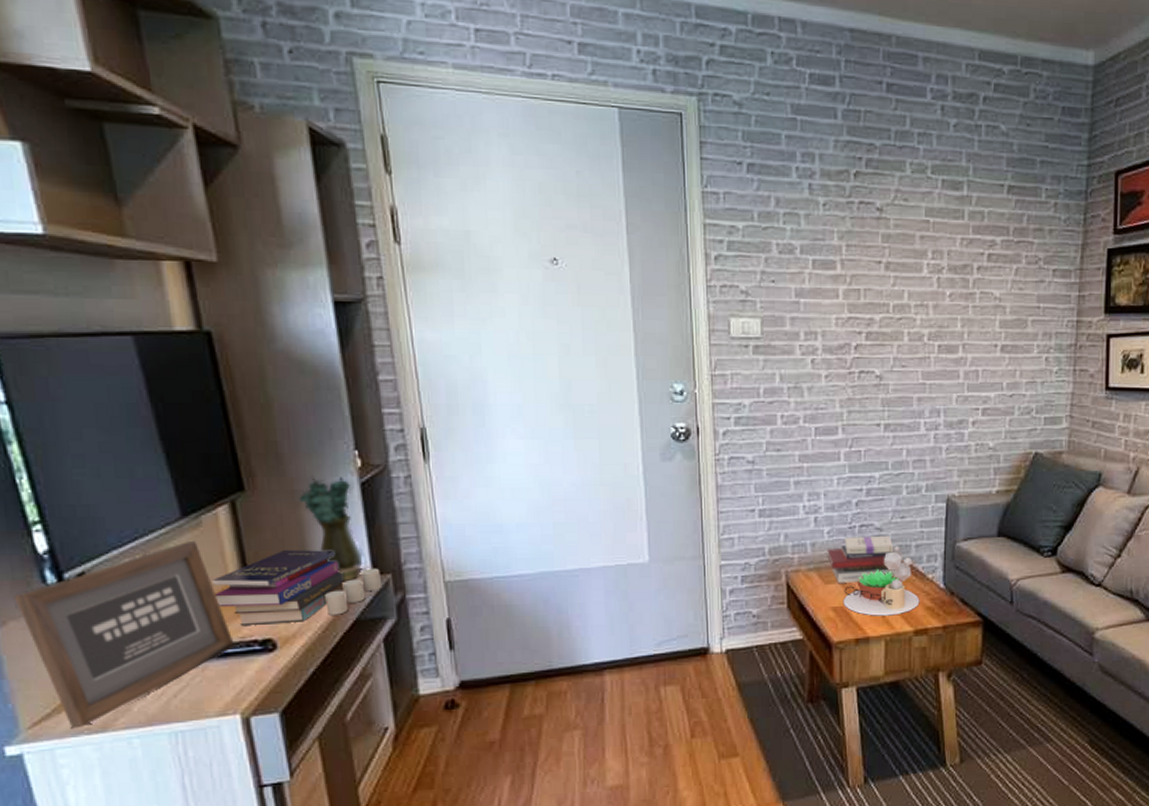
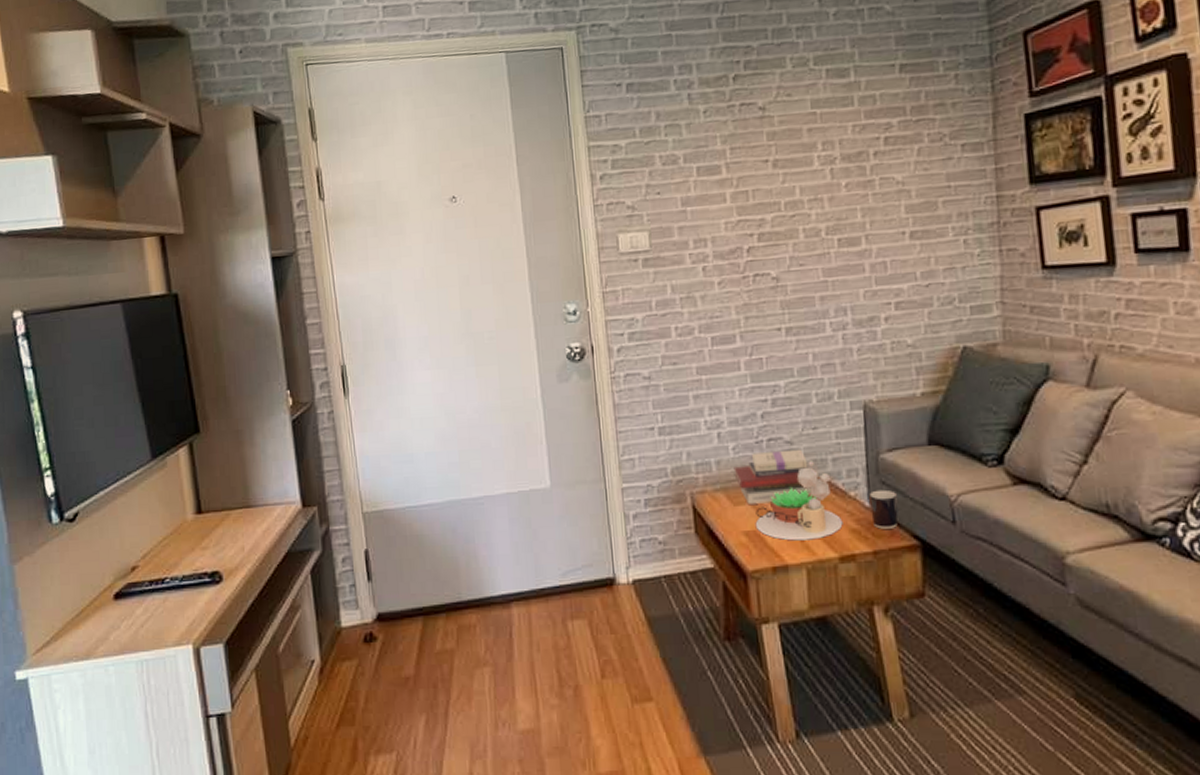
picture frame: present [14,540,235,729] -> none [29,479,189,656]
books: present [212,550,345,625] -> none [173,485,279,558]
vase: present [298,477,363,581] -> none [241,416,294,514]
candle: present [323,568,383,615] -> none [261,501,310,548]
mug: none [944,573,968,608] -> present [869,489,899,530]

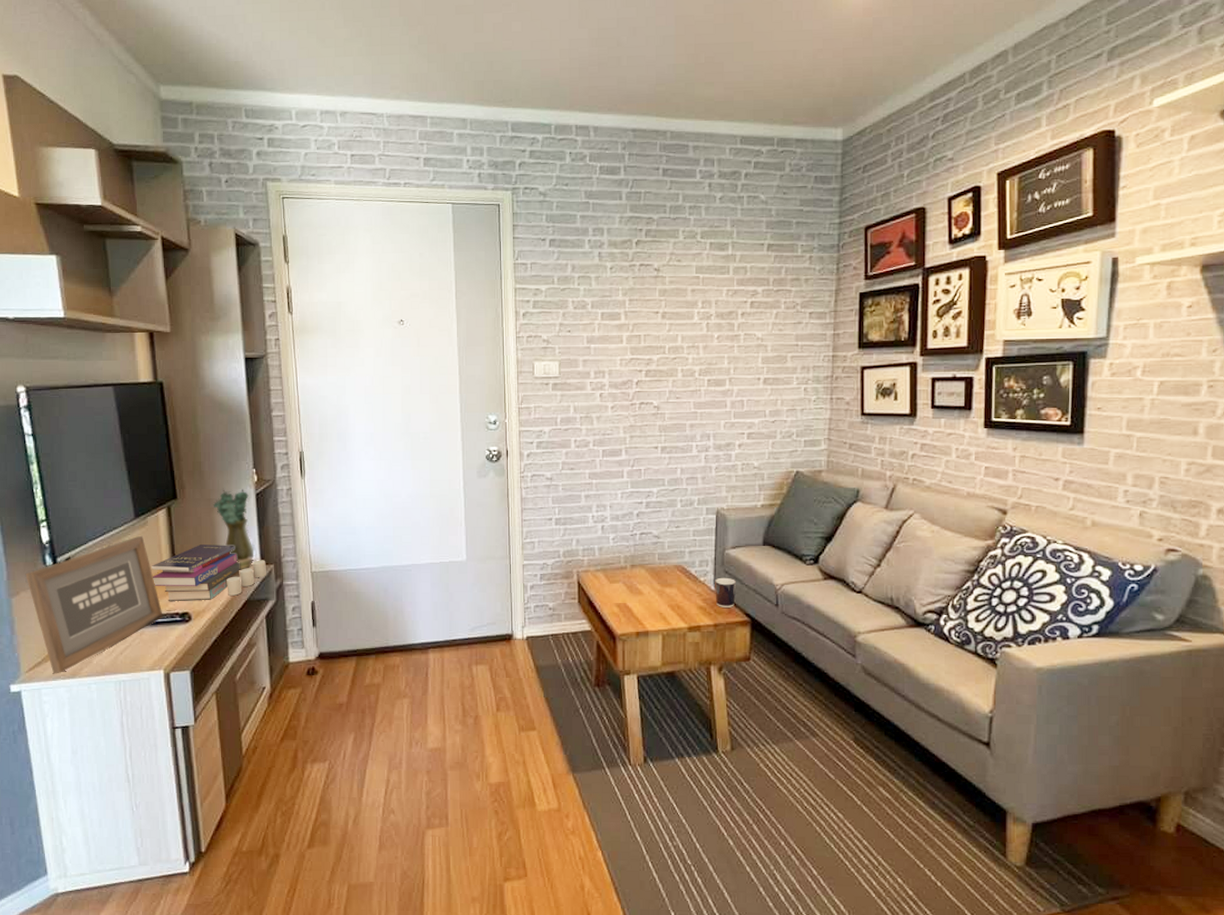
picture frame: none [29,479,189,656] -> present [25,535,163,674]
books: none [173,485,279,558] -> present [152,545,241,601]
vase: none [241,416,294,514] -> present [213,489,255,569]
candle: none [261,501,310,548] -> present [225,560,267,596]
books: present [733,449,812,504] -> none [612,542,671,583]
succulent plant: present [755,460,843,541] -> none [625,552,693,613]

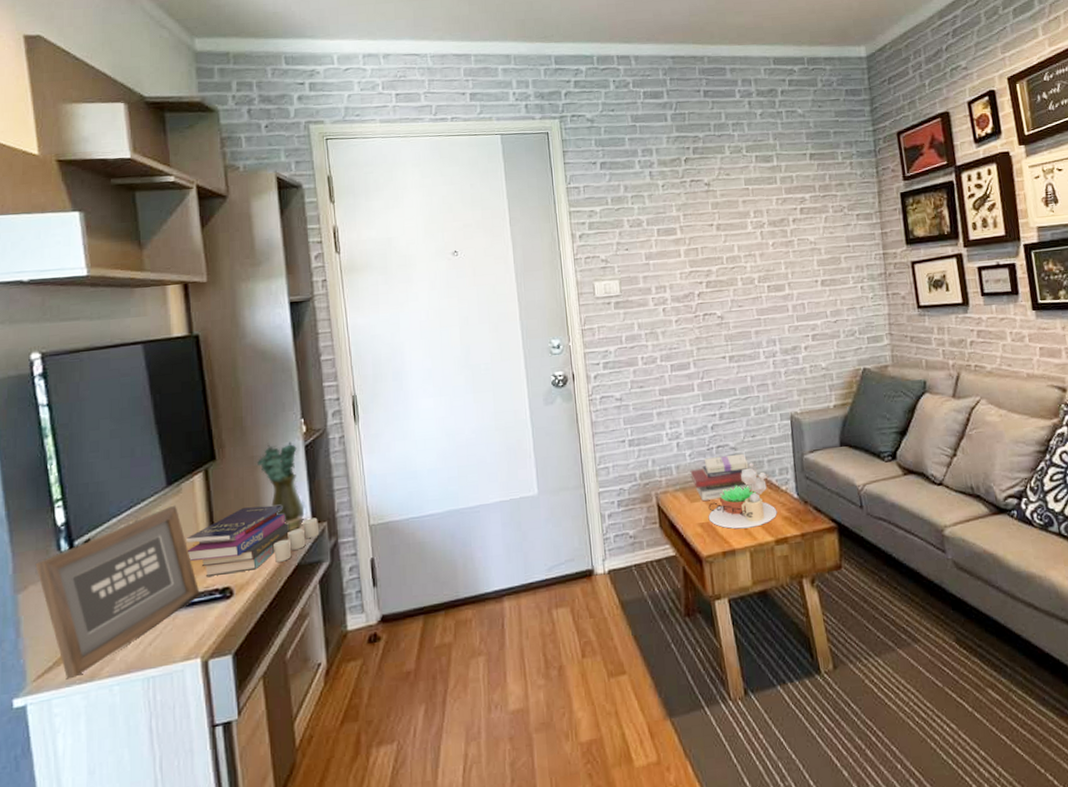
books: none [612,542,671,583] -> present [690,453,753,501]
succulent plant: none [625,552,693,613] -> present [708,462,777,529]
mug: present [715,577,737,609] -> none [797,483,820,516]

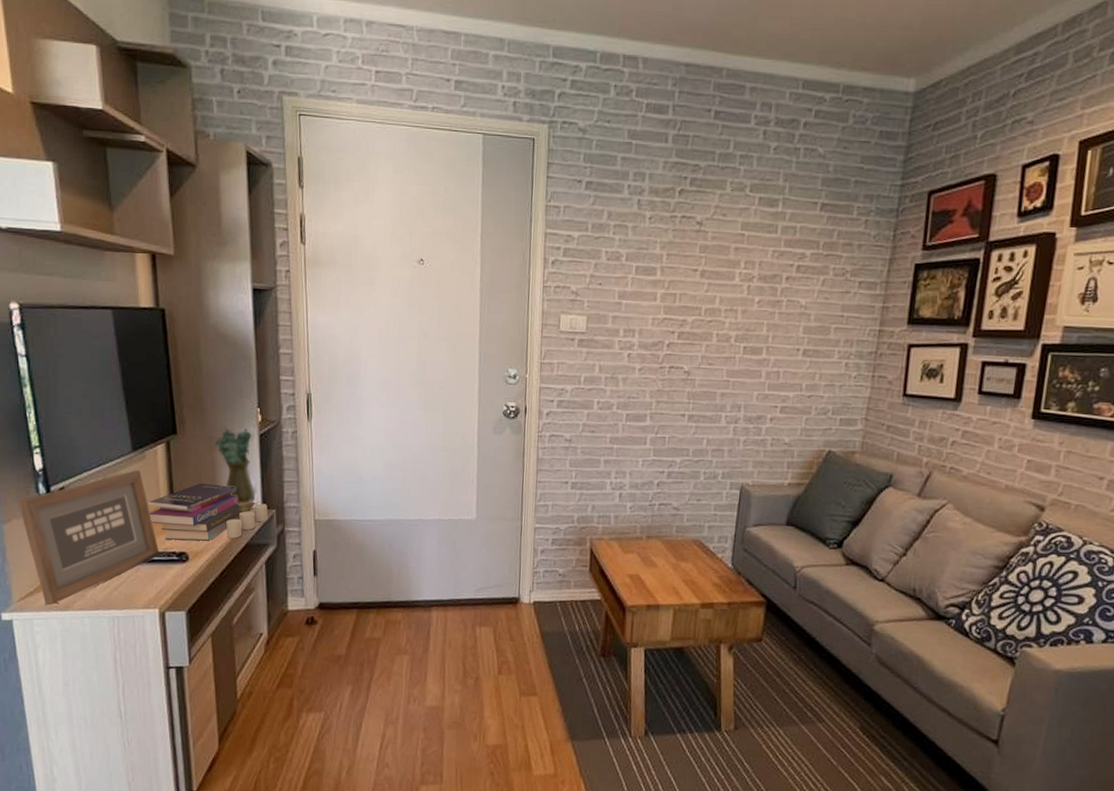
books: present [690,453,753,501] -> none [628,513,689,555]
succulent plant: present [708,462,777,529] -> none [638,525,709,588]

